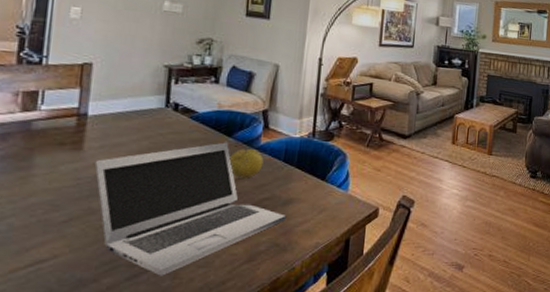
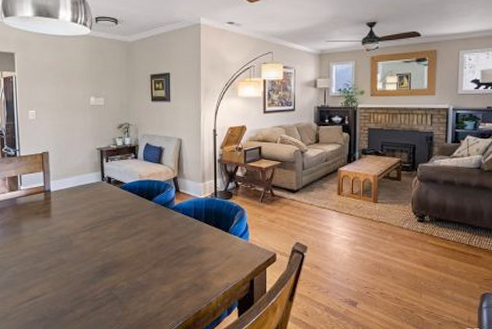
laptop: present [94,142,287,276] -> none [60,205,201,308]
fruit: present [229,149,264,179] -> none [152,210,178,233]

